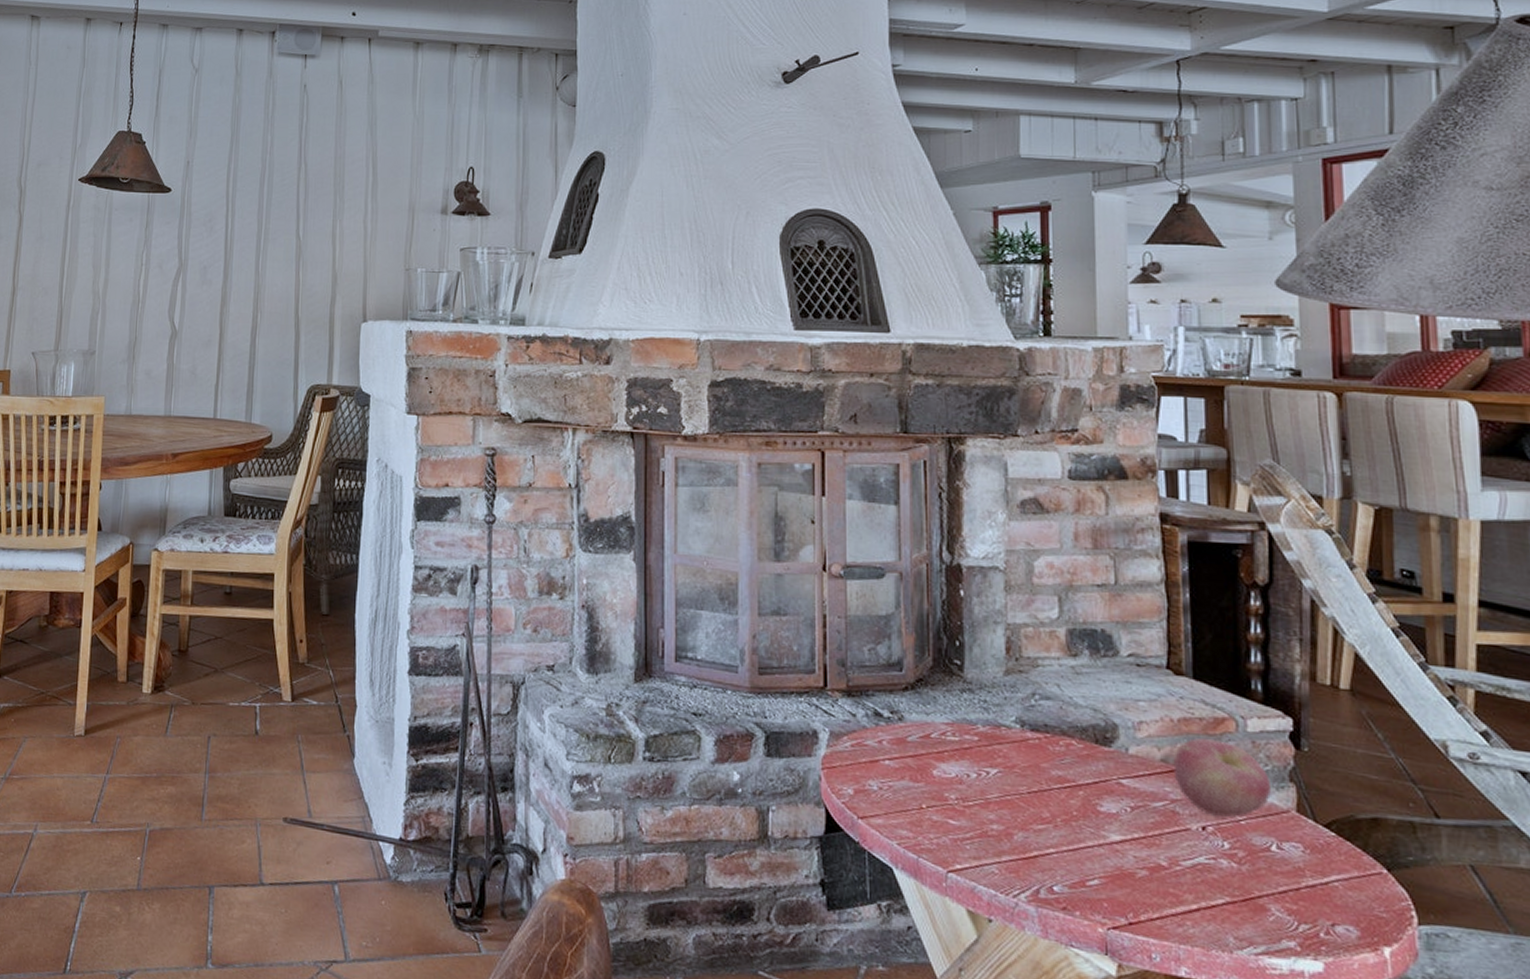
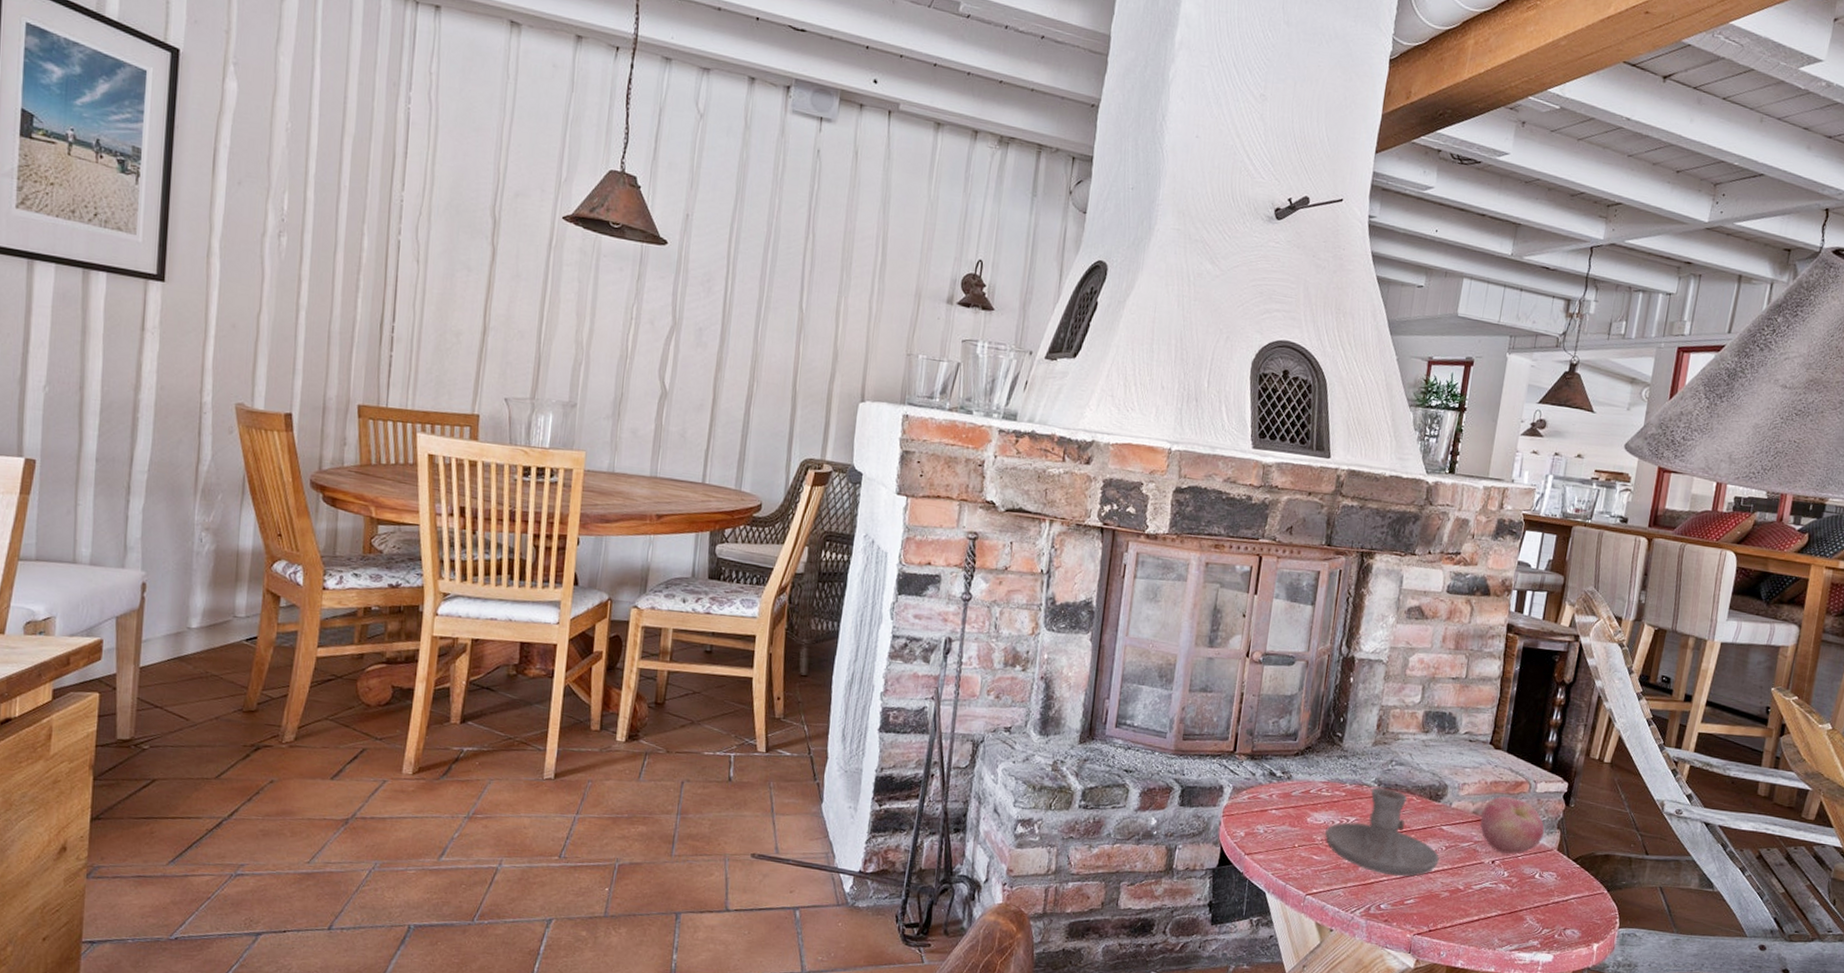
candle holder: none [960,728,1125,849] -> present [1325,787,1439,877]

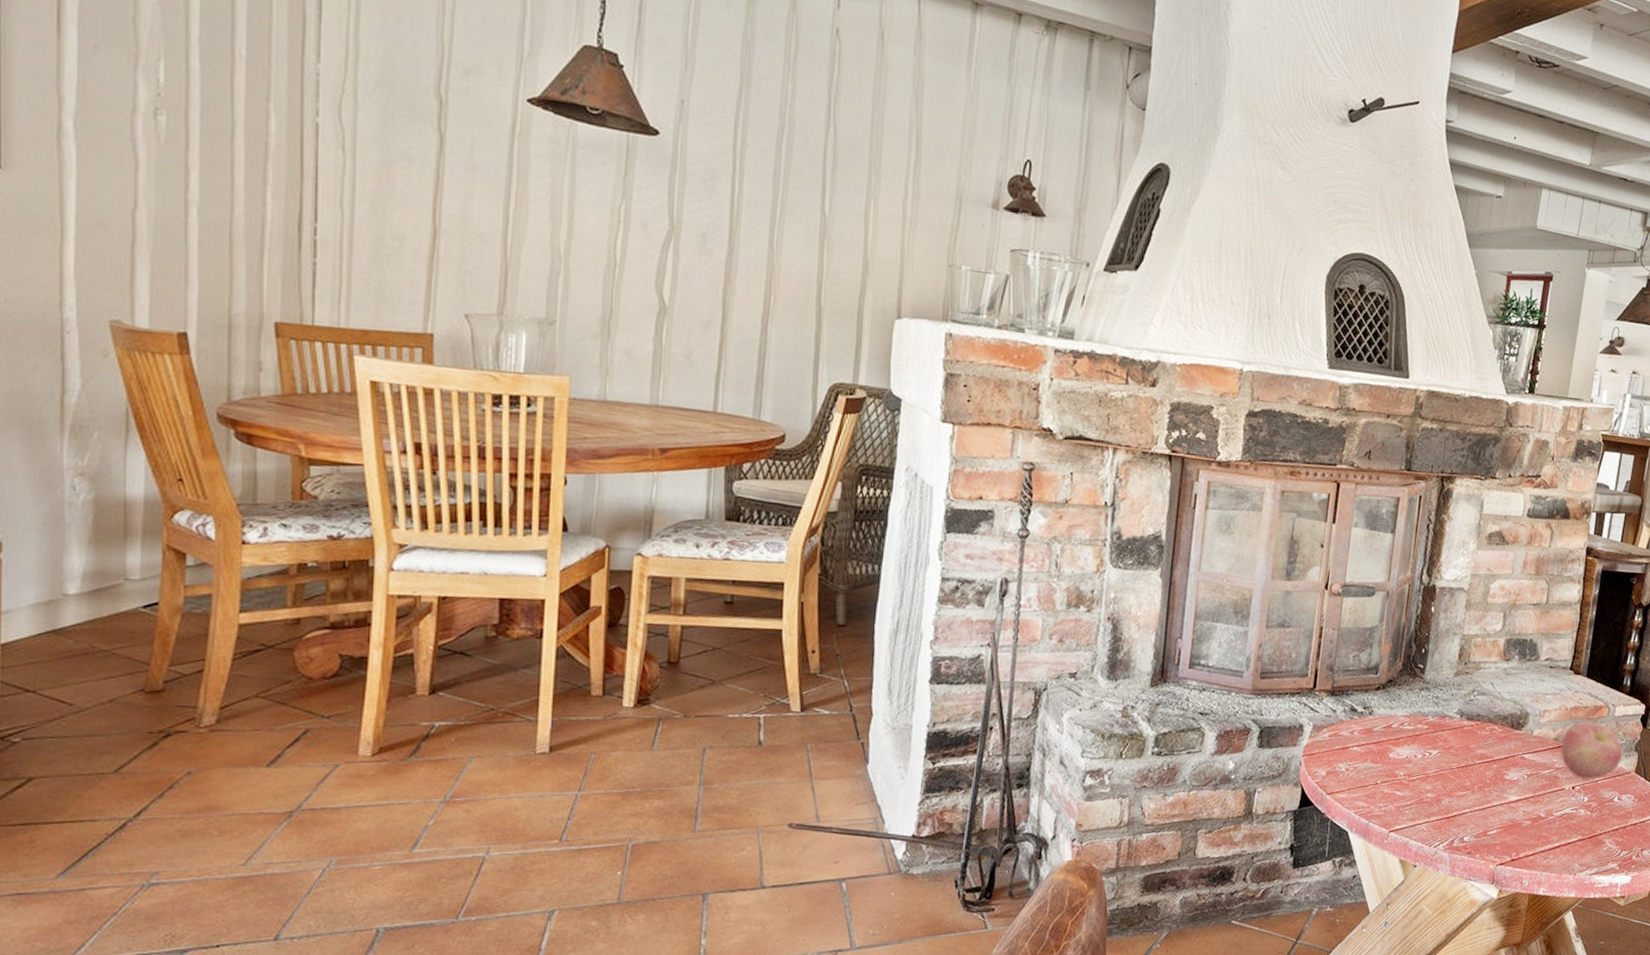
candle holder: present [1325,787,1439,877] -> none [1407,718,1521,808]

